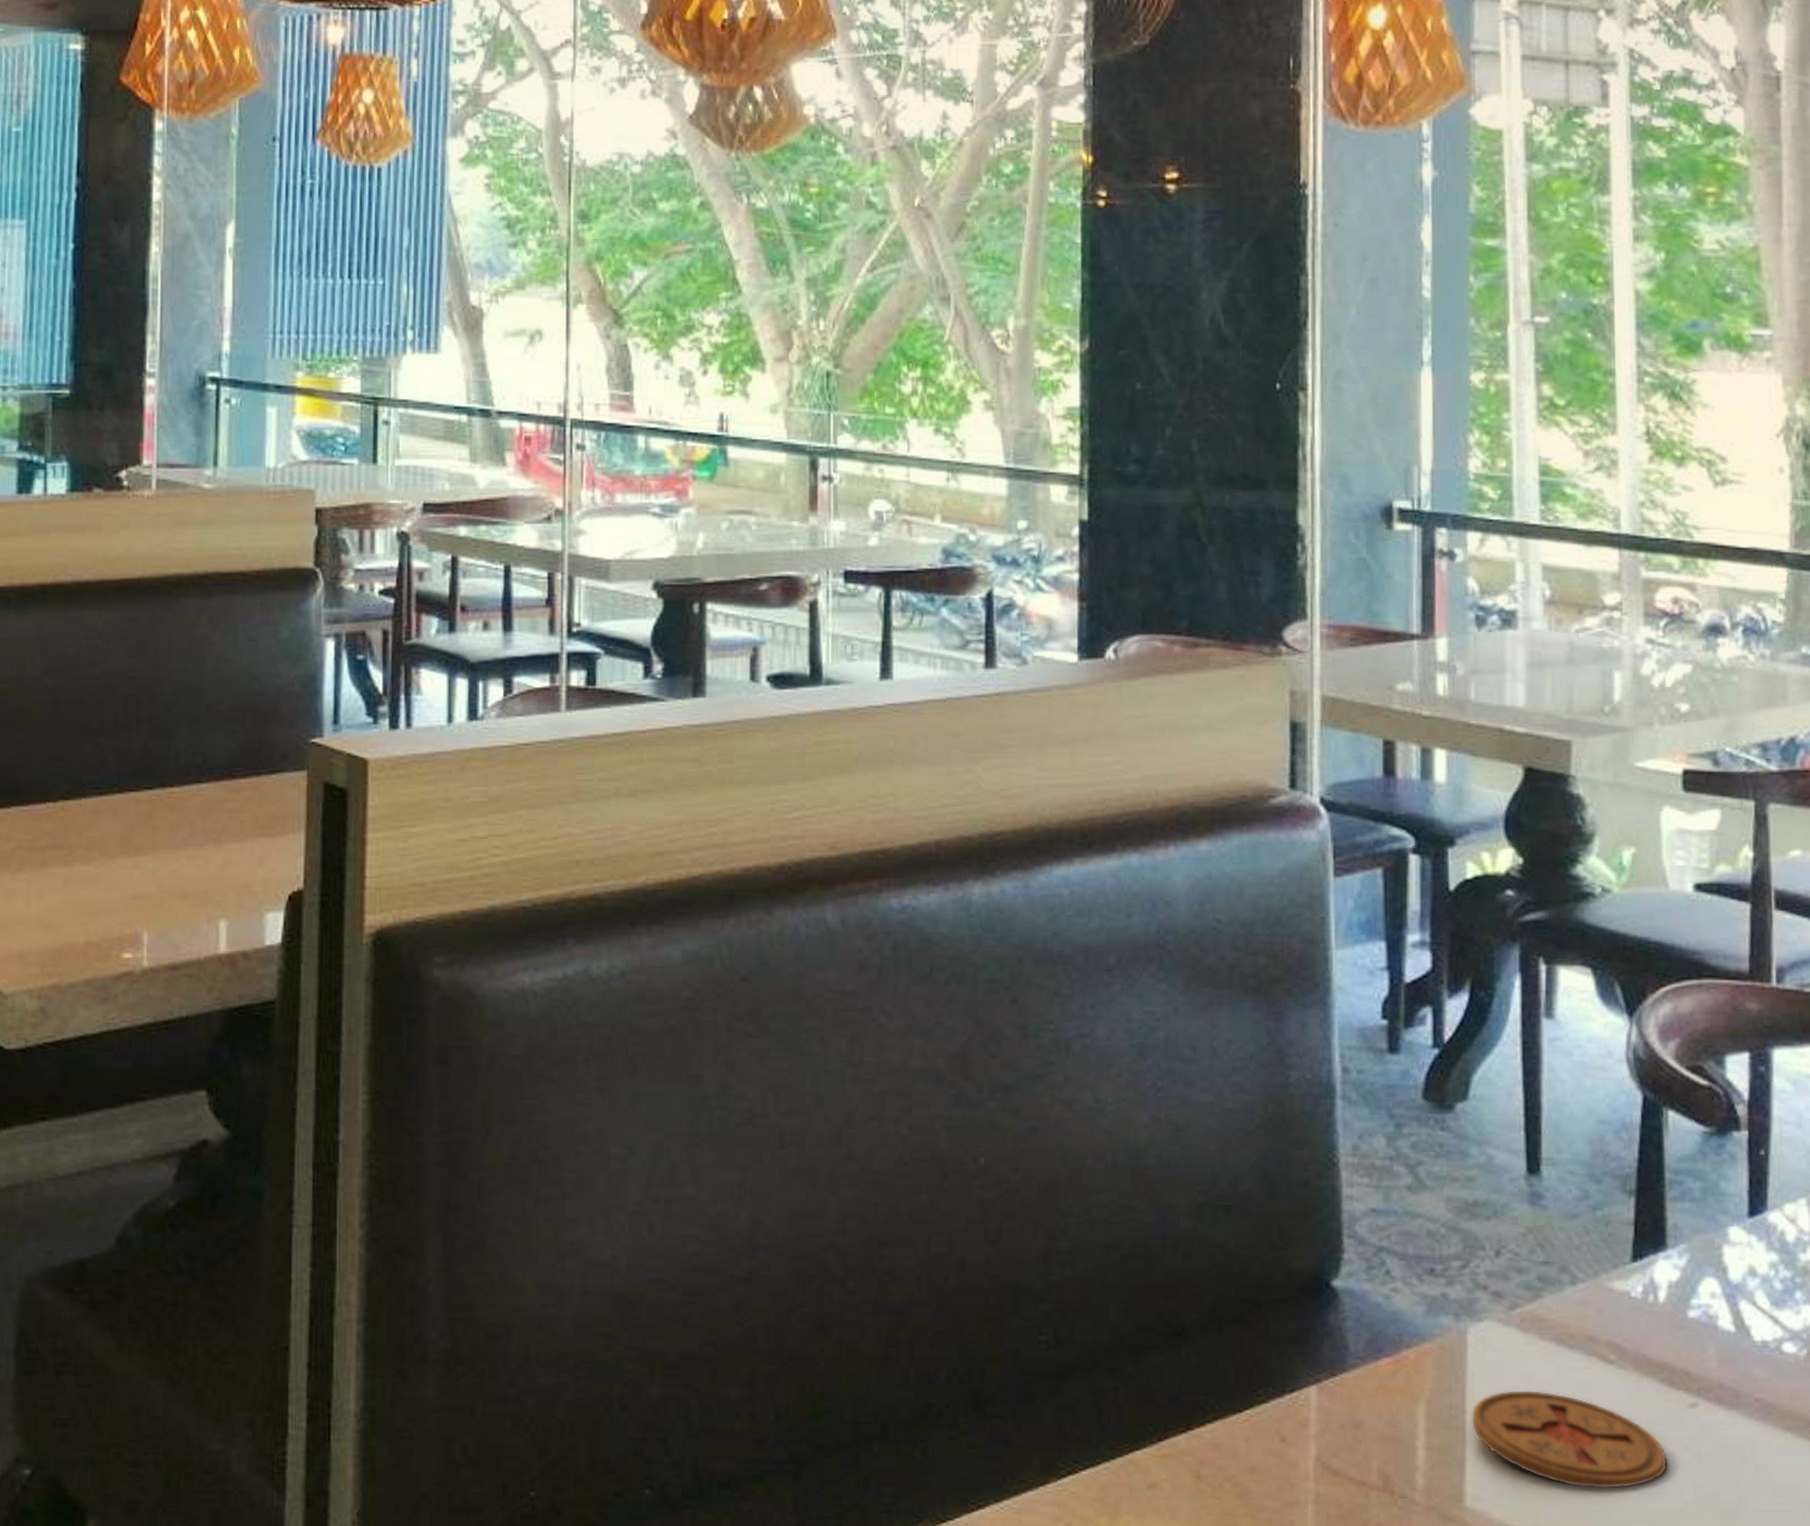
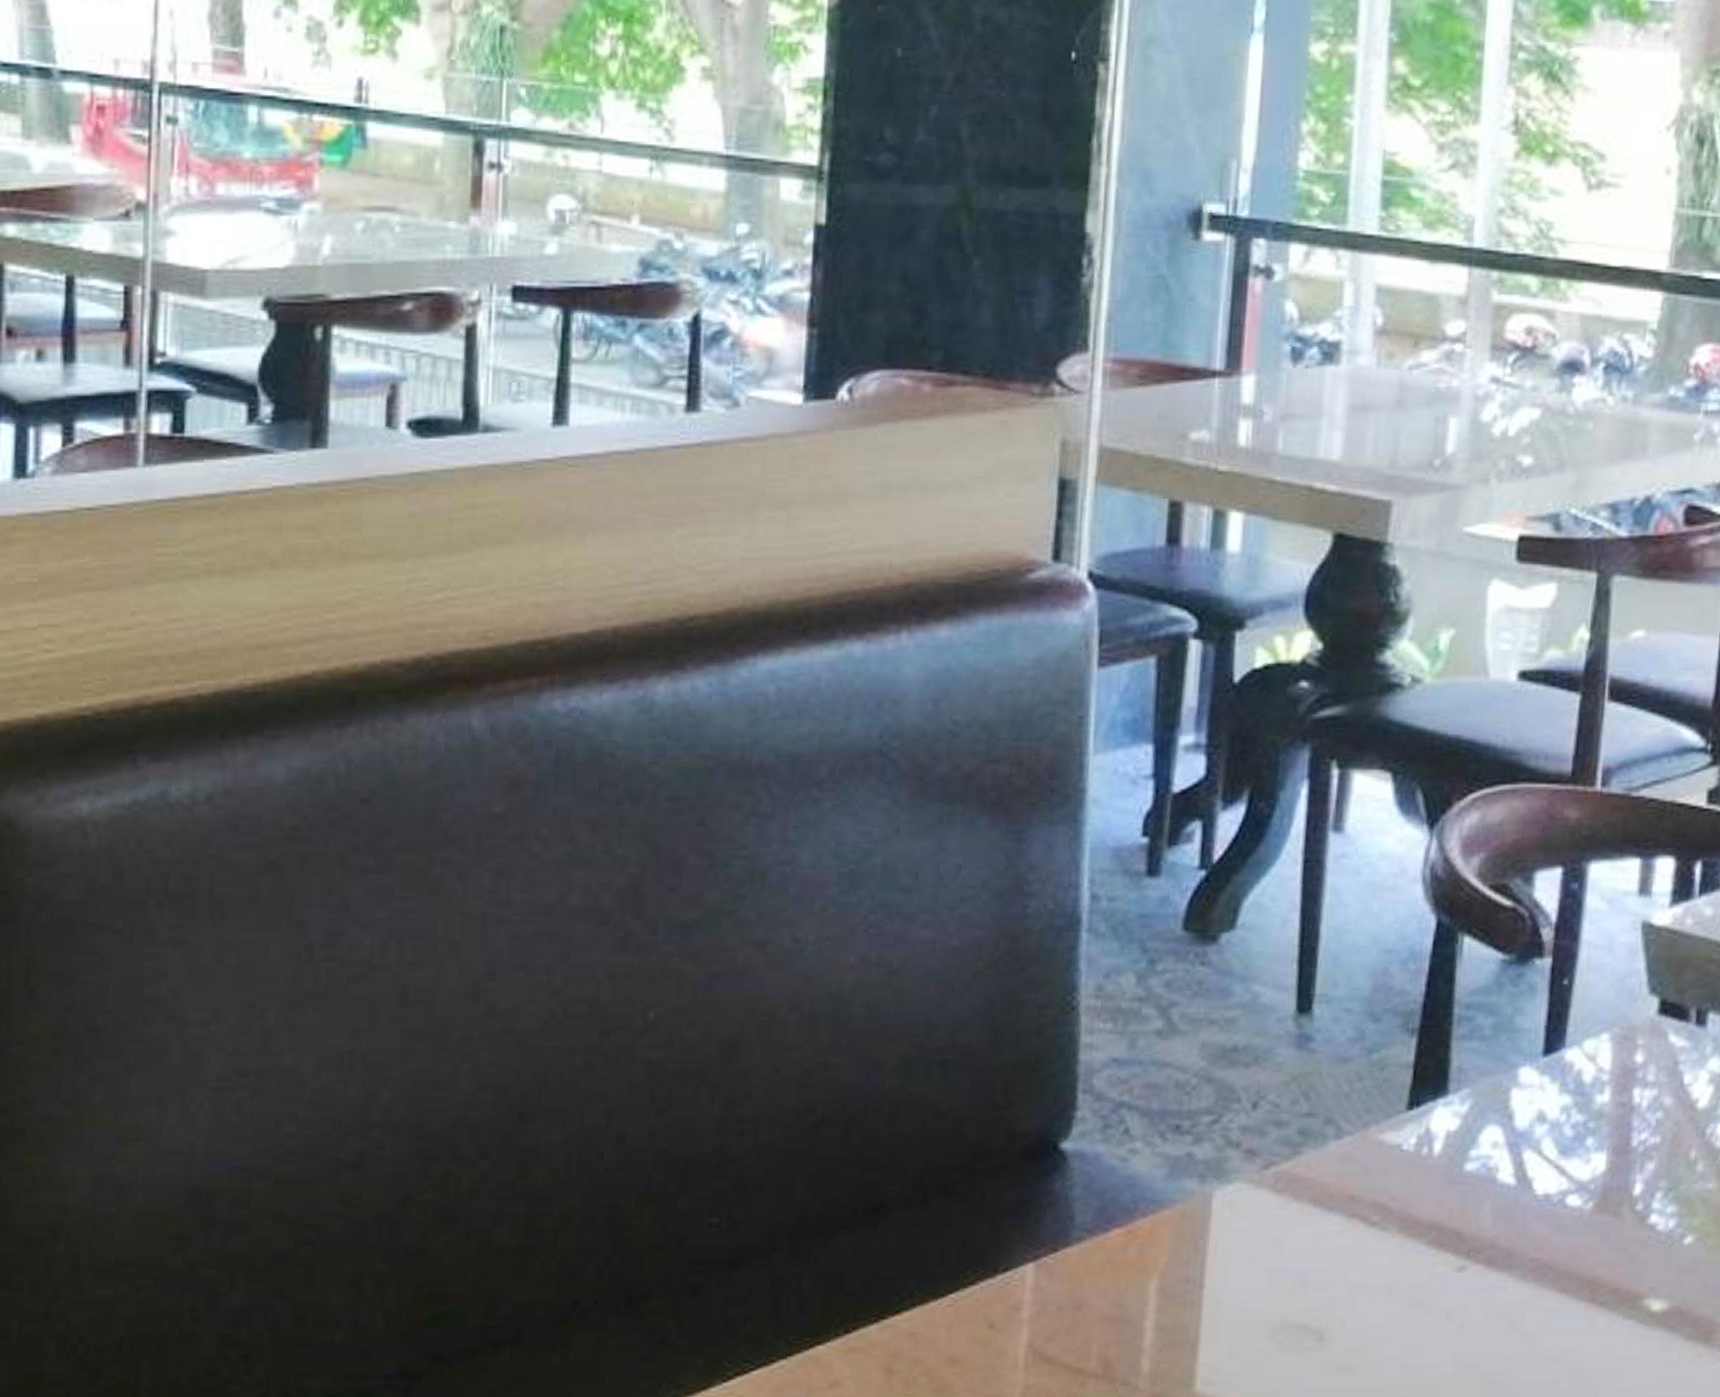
coaster: present [1470,1389,1668,1489] -> none [1208,1258,1428,1366]

